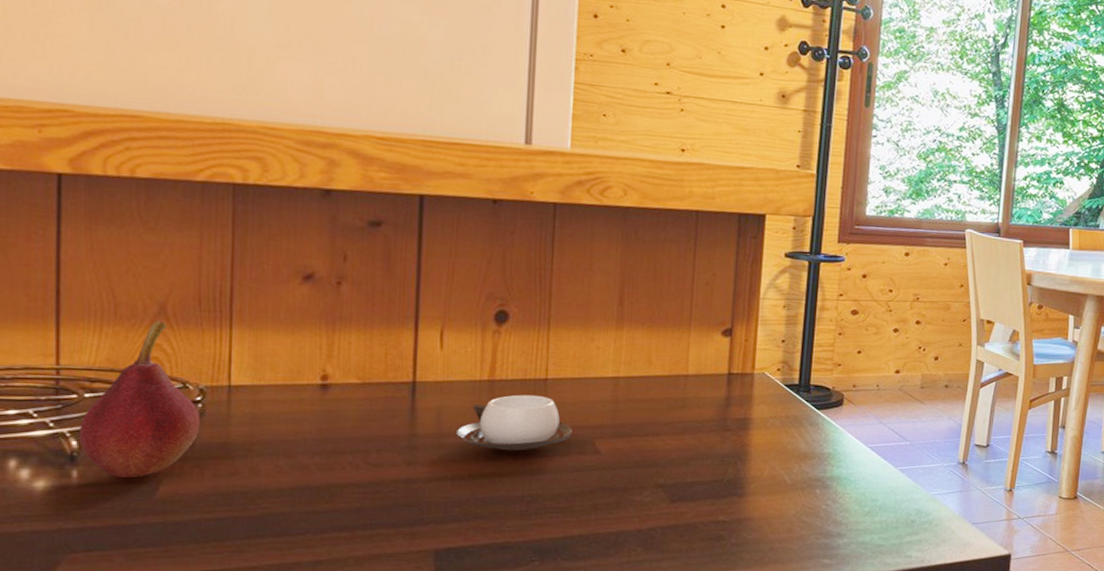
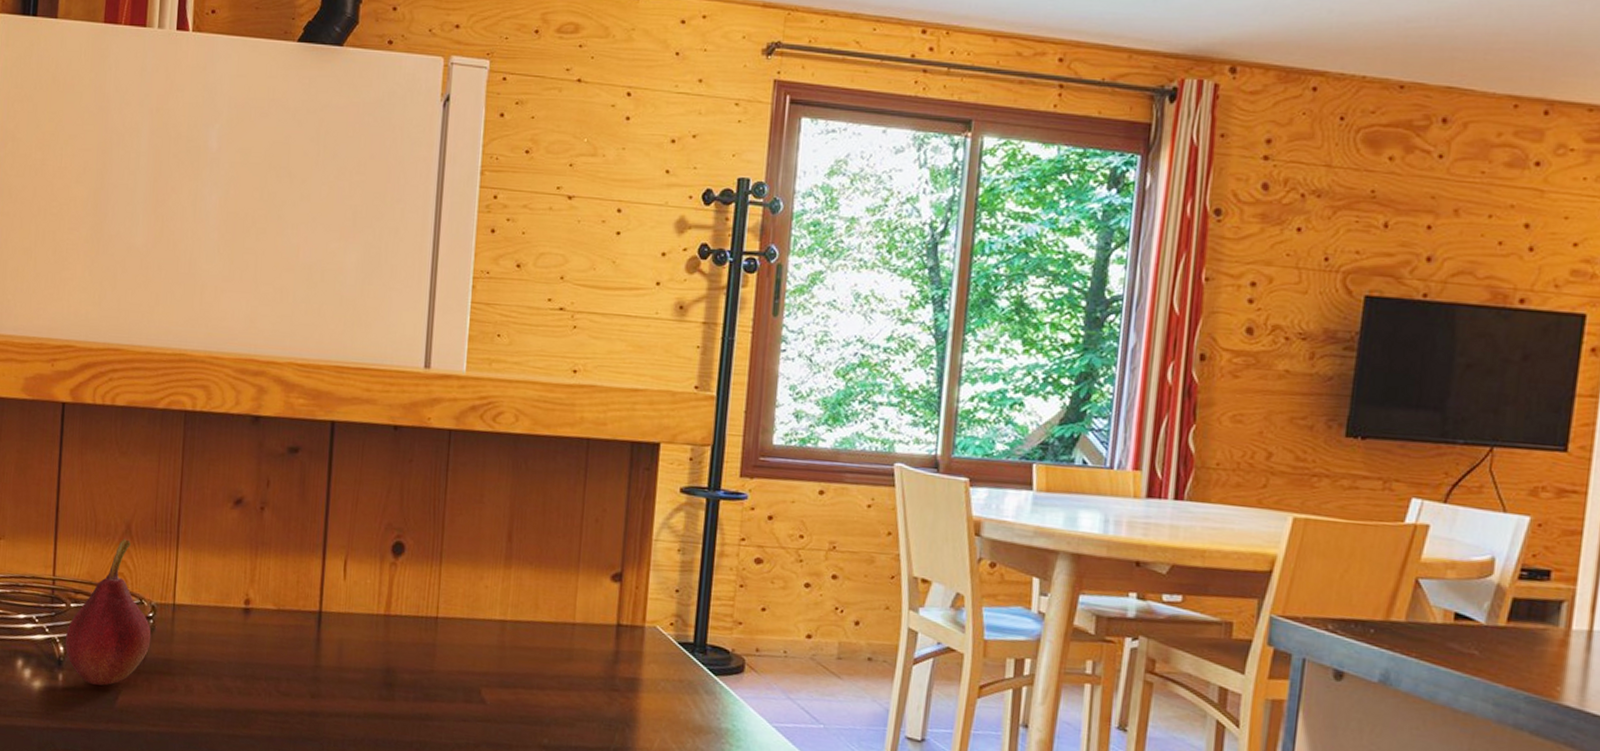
cup: present [455,394,572,451] -> none [354,632,460,693]

